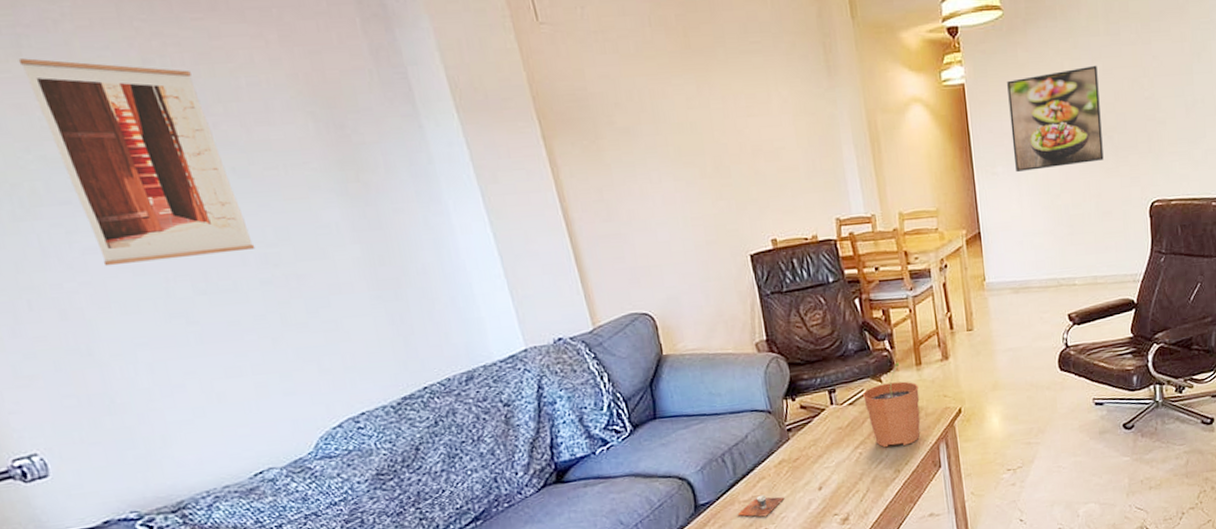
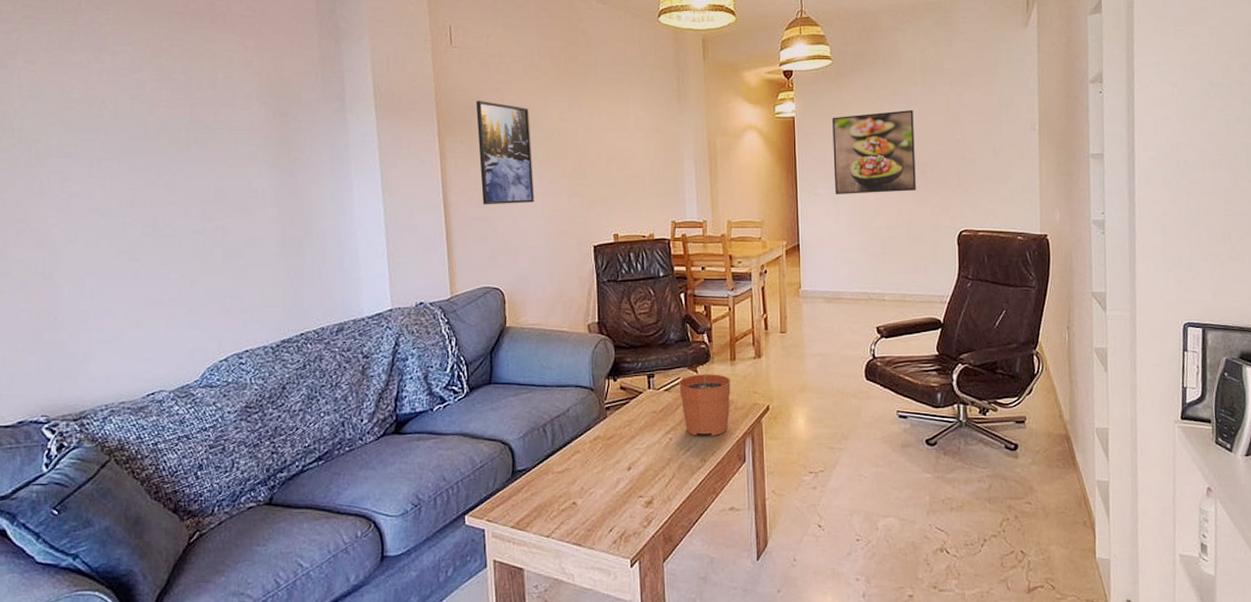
wall art: present [18,58,256,267] -> none [67,49,197,208]
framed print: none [581,90,673,219] -> present [475,101,534,205]
cup: present [737,494,785,517] -> none [549,468,595,490]

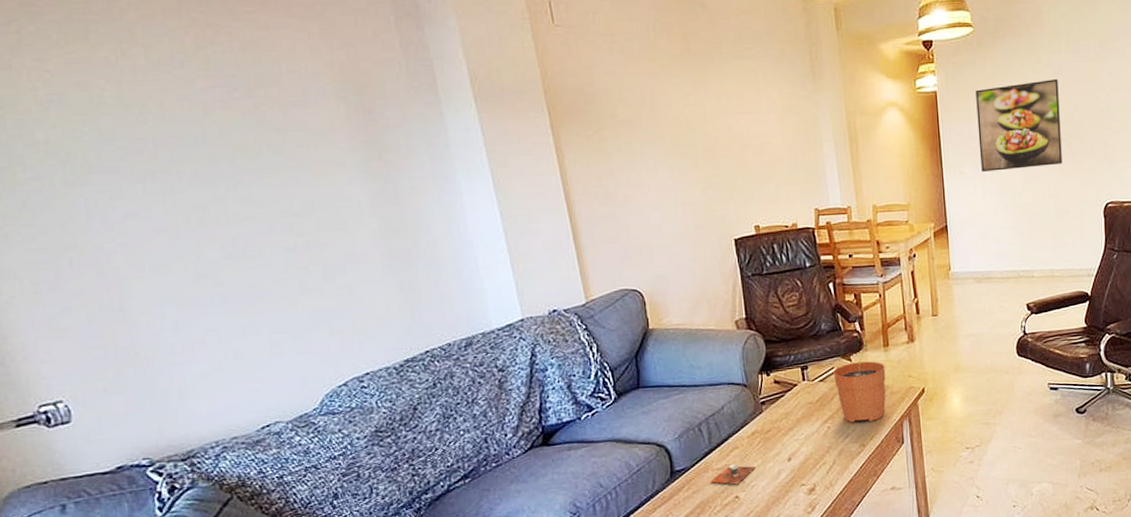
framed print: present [475,101,534,205] -> none [589,86,666,202]
cup: none [549,468,595,490] -> present [710,463,756,485]

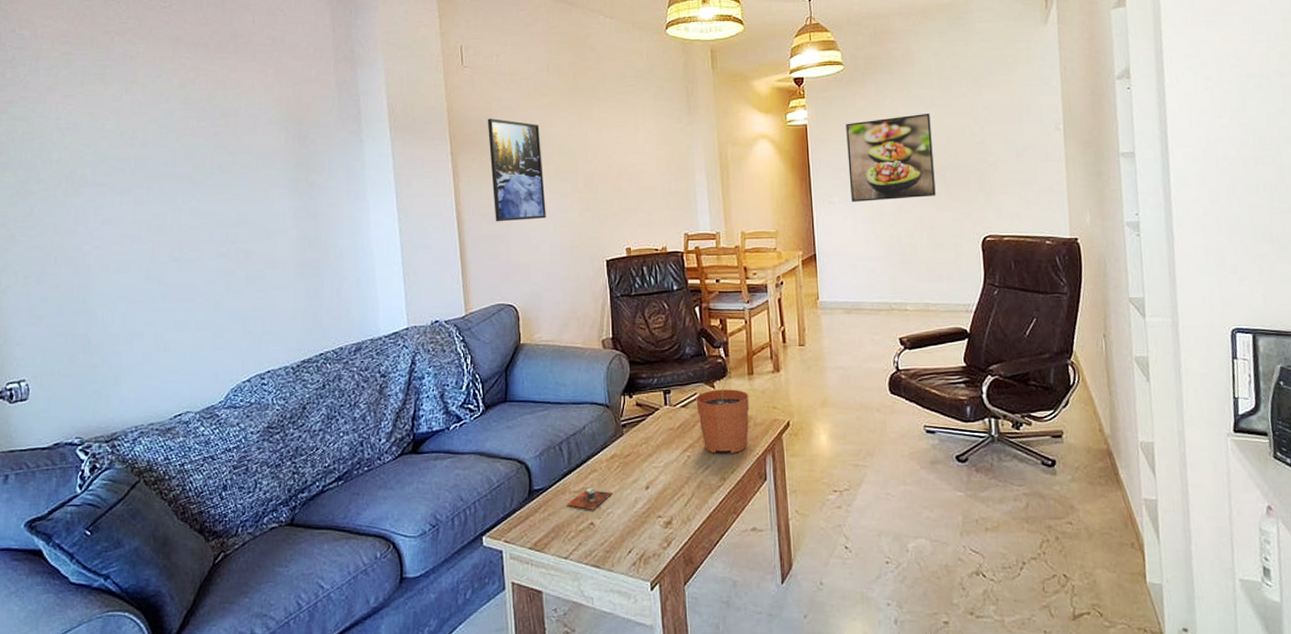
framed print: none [589,86,666,202] -> present [487,119,546,222]

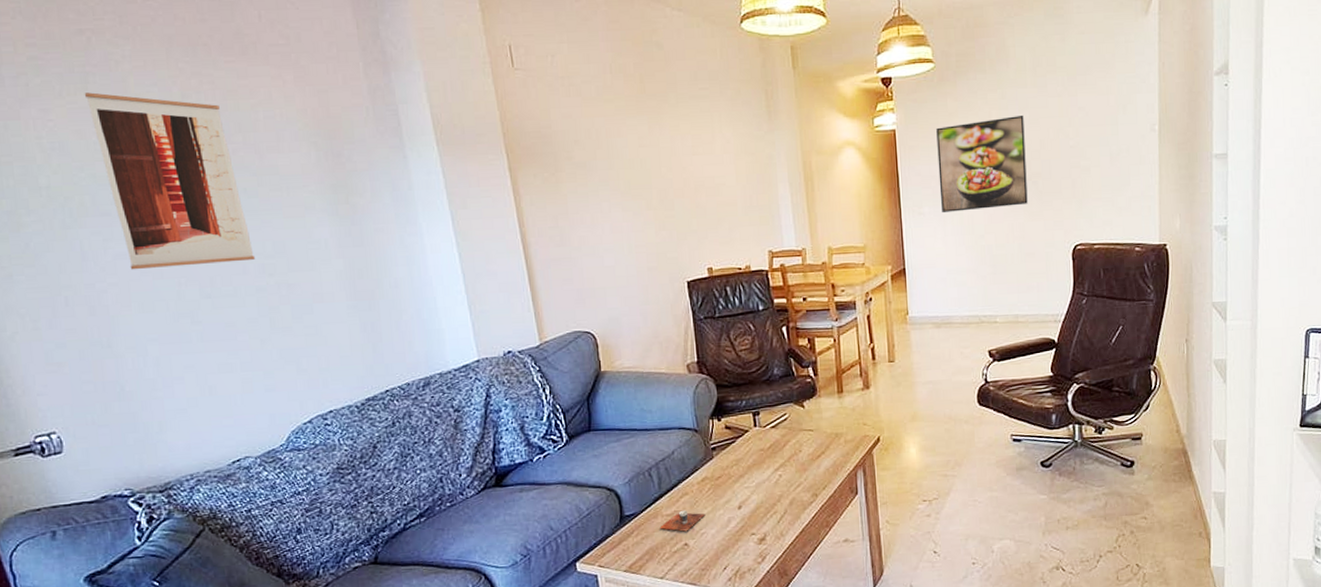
wall art: none [101,82,221,235] -> present [84,92,256,270]
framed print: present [487,119,546,222] -> none [546,129,620,244]
plant pot: present [696,370,750,454] -> none [786,389,840,472]

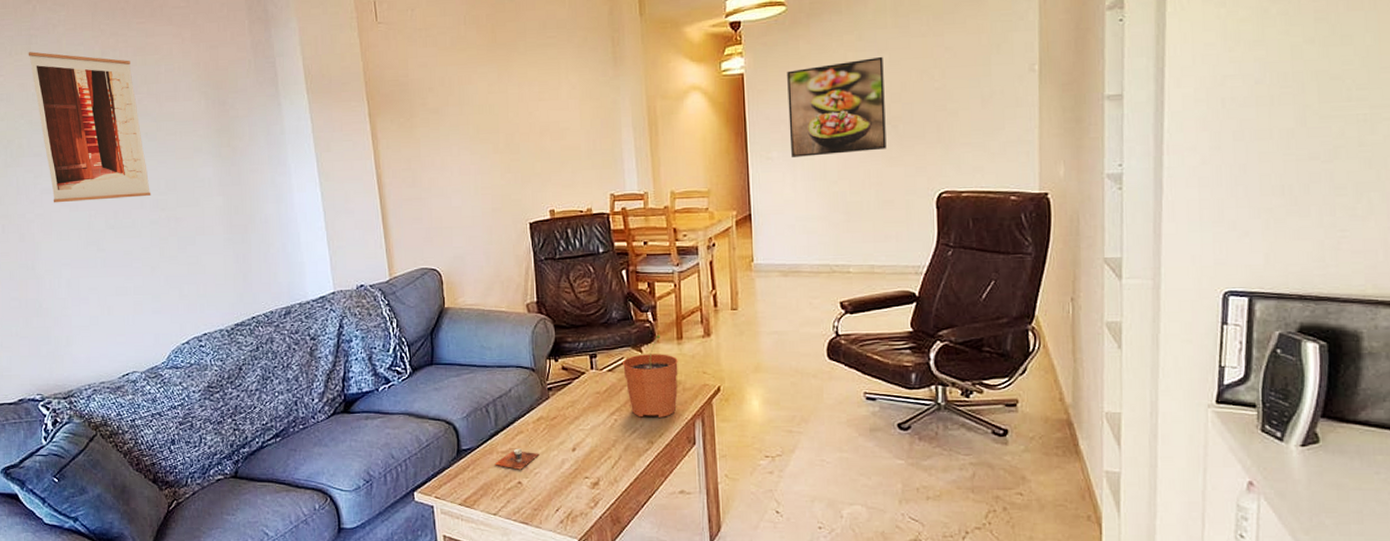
plant pot: none [786,389,840,472] -> present [623,334,678,418]

